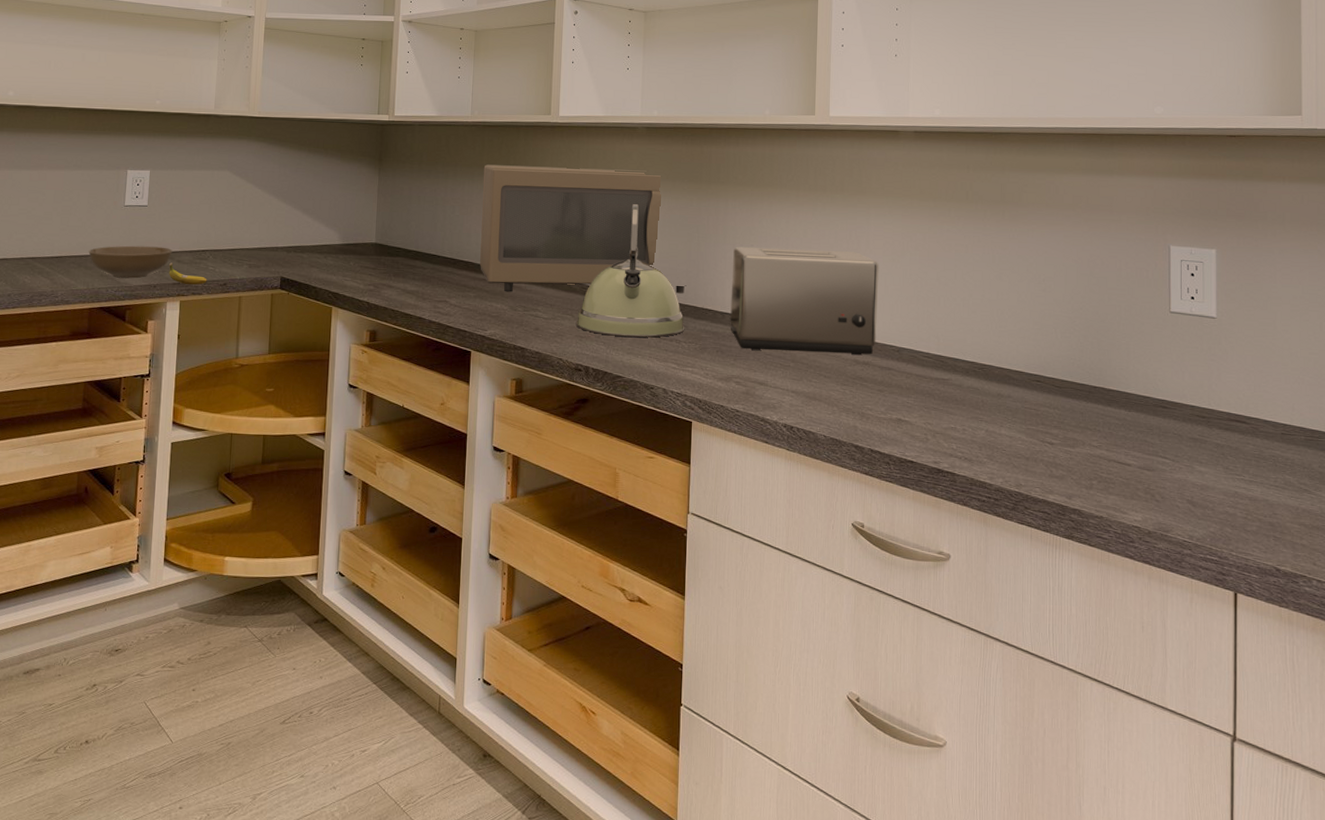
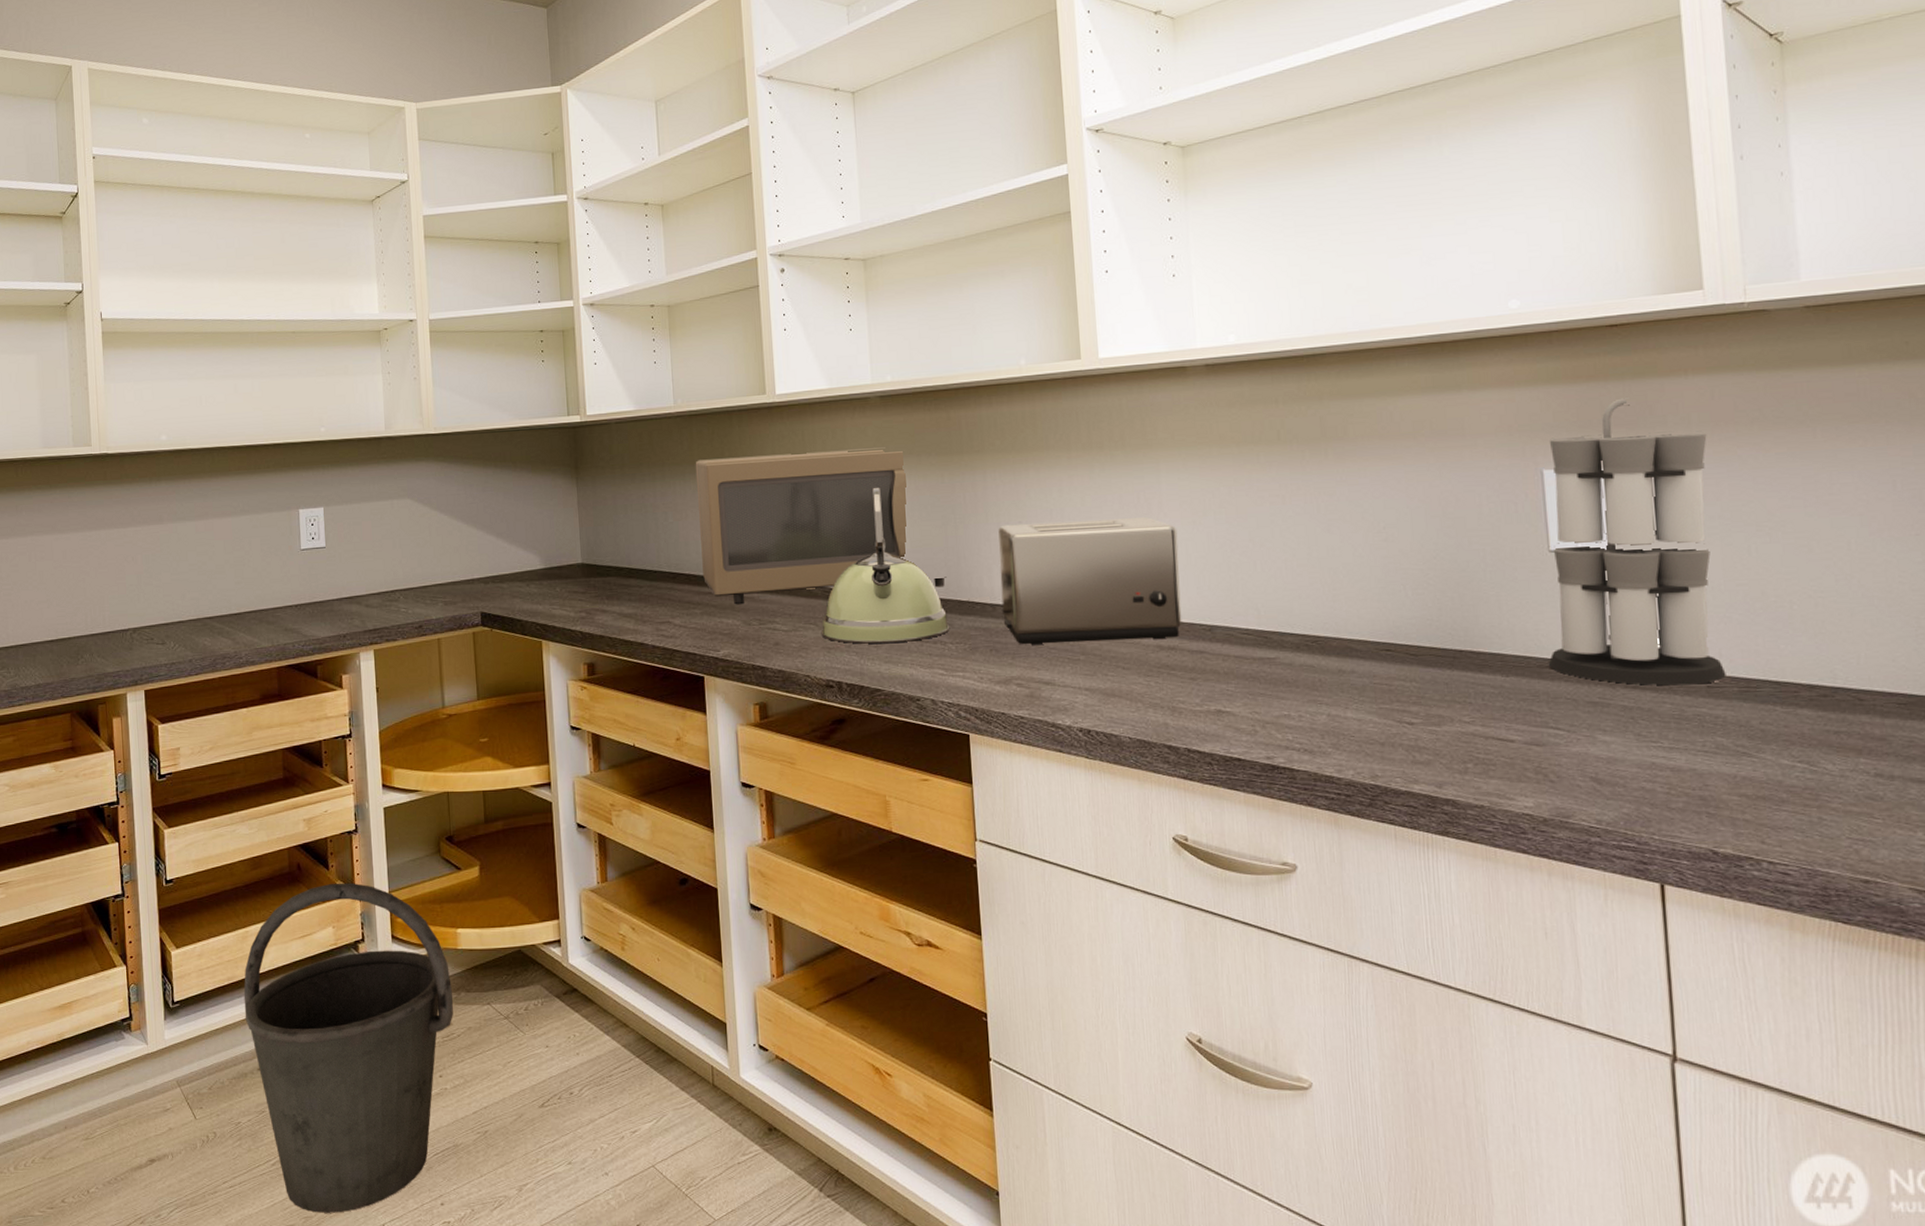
bucket: none [17,507,214,811] -> present [243,882,453,1213]
bowl: present [88,245,173,279] -> none [268,591,359,631]
fruit: present [169,263,207,286] -> none [357,608,401,632]
spice rack: none [1162,194,1297,431] -> present [1548,398,1726,686]

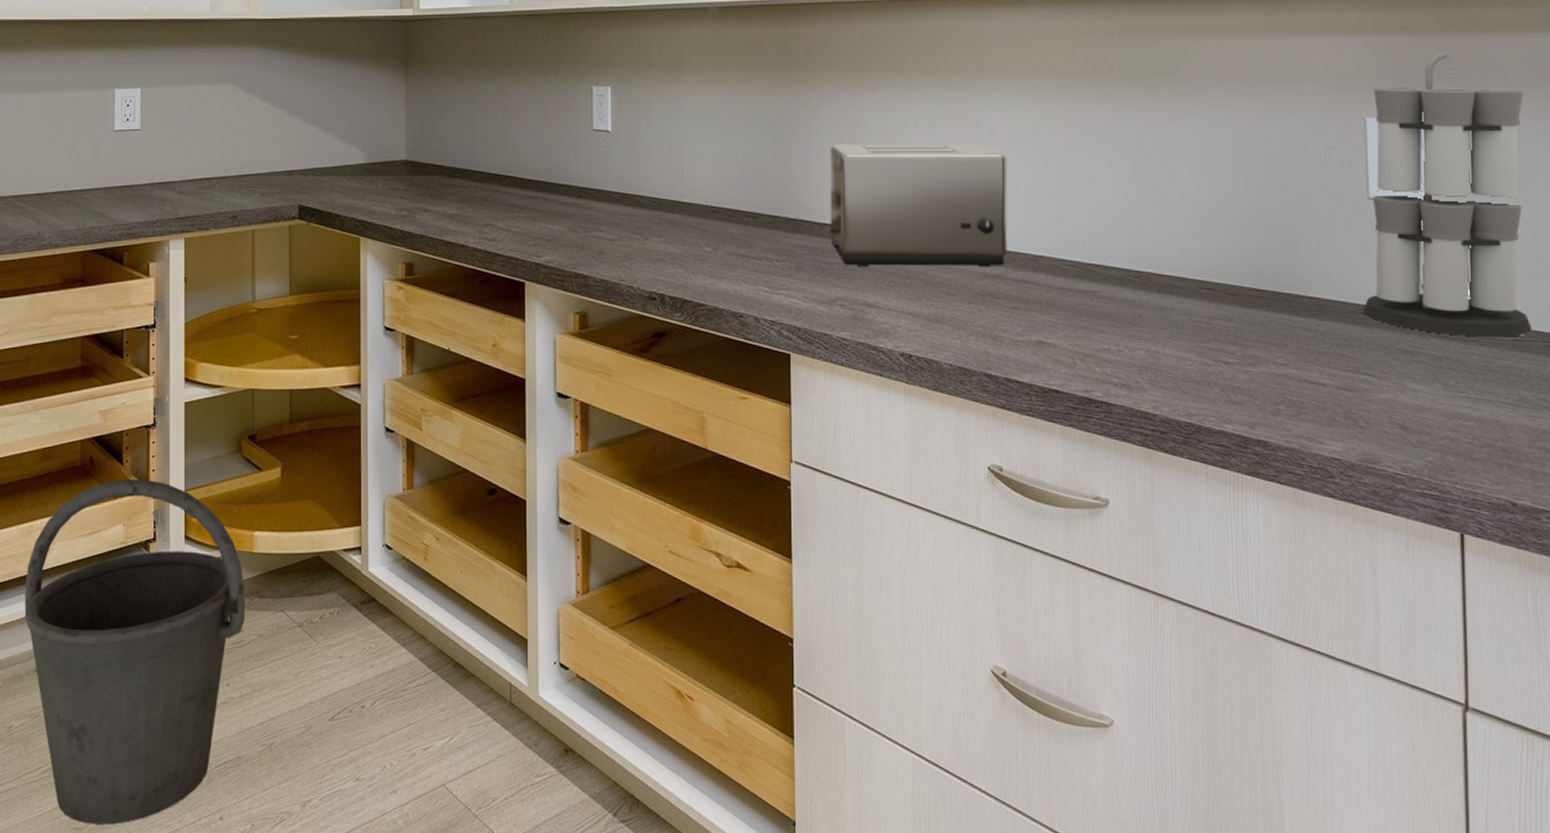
microwave: present [695,447,947,605] -> none [528,59,776,211]
kettle: present [821,488,950,644] -> none [646,100,777,257]

